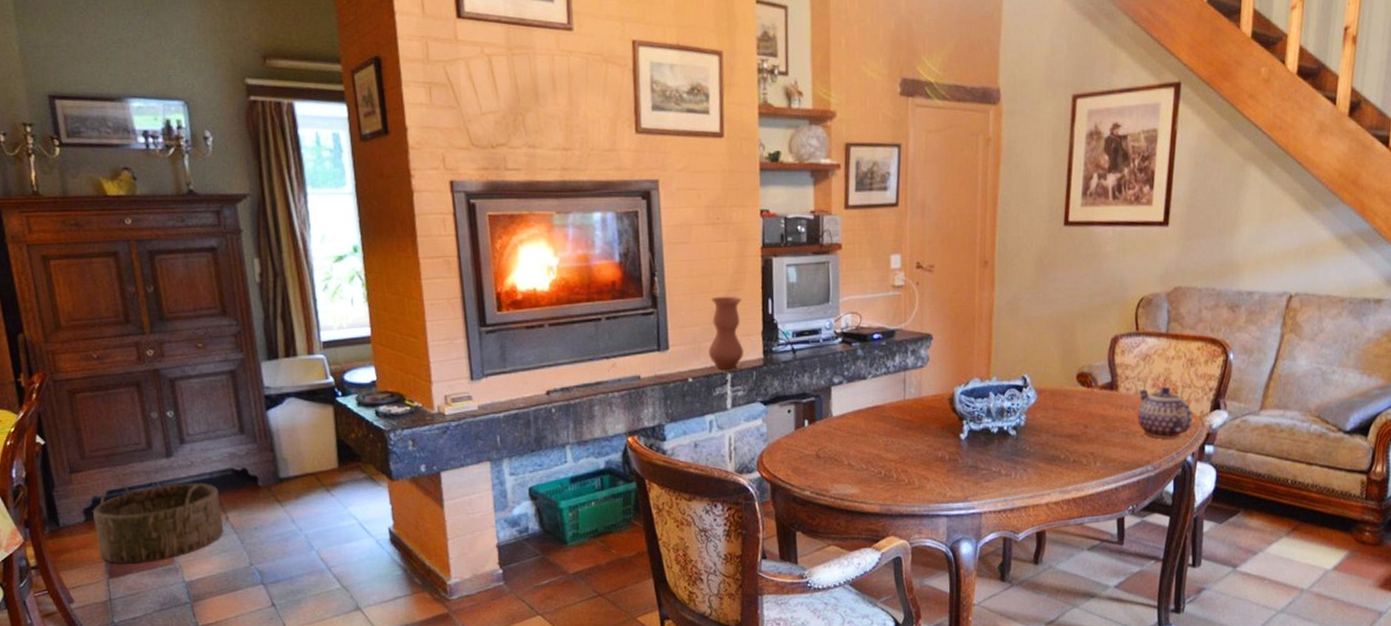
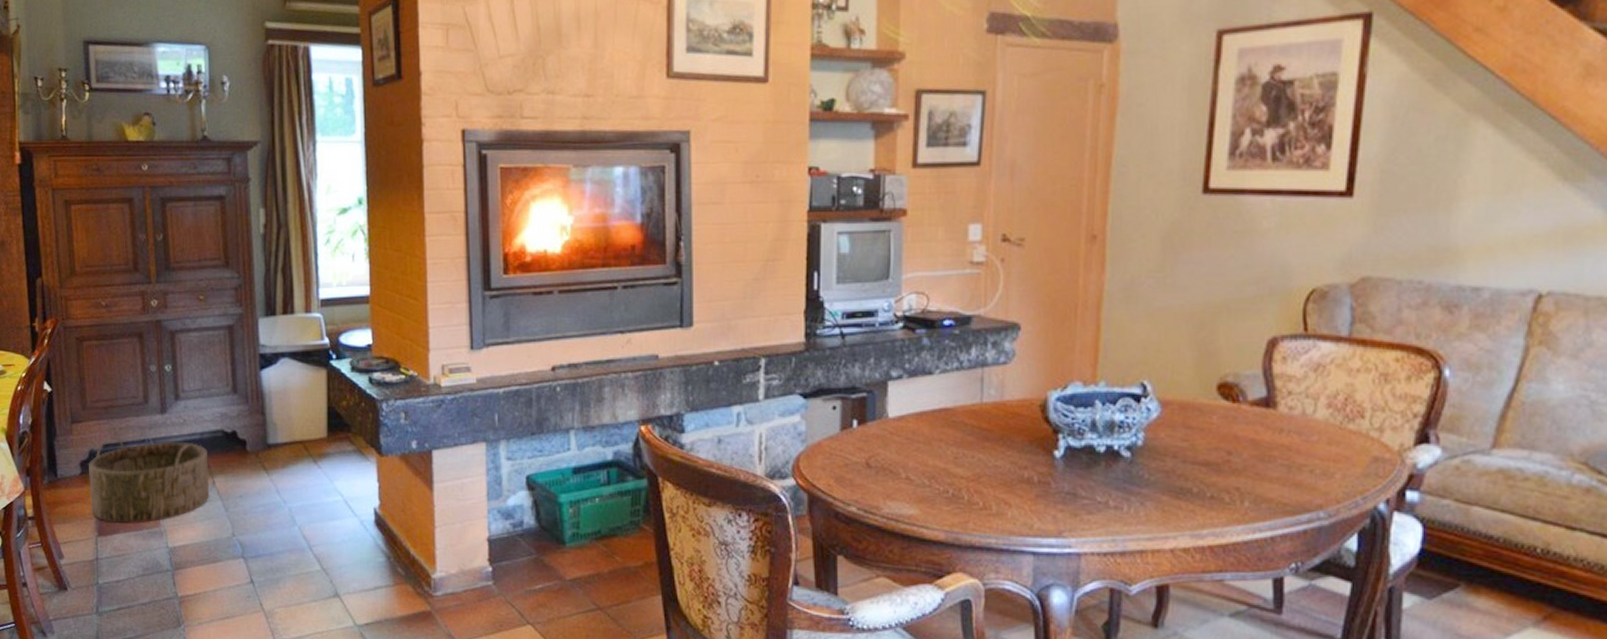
vase: present [708,296,744,370] -> none [738,267,782,353]
teapot: present [1137,386,1192,439] -> none [1303,407,1387,478]

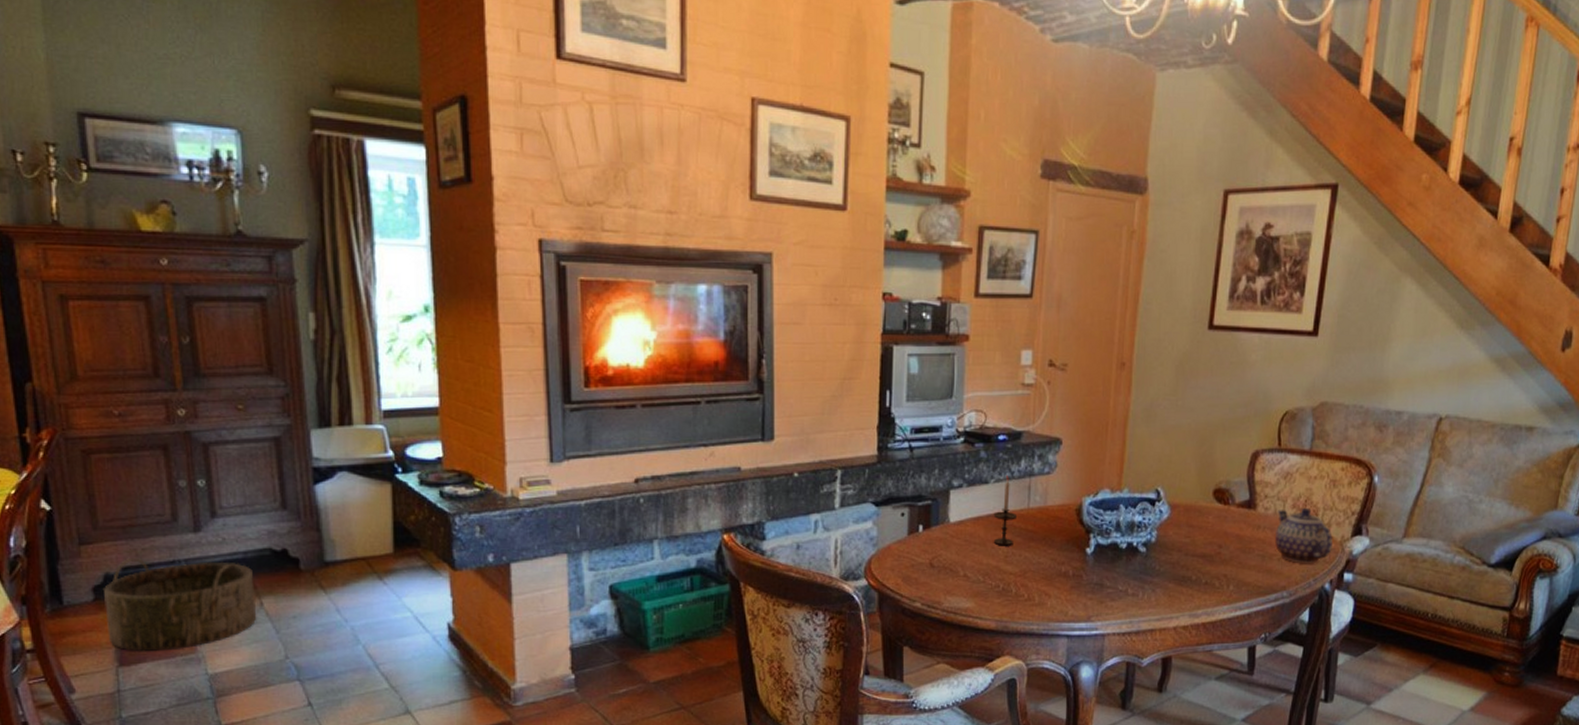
candlestick: none [940,364,967,446] -> present [993,474,1016,546]
teapot: none [1303,407,1387,478] -> present [1274,507,1333,564]

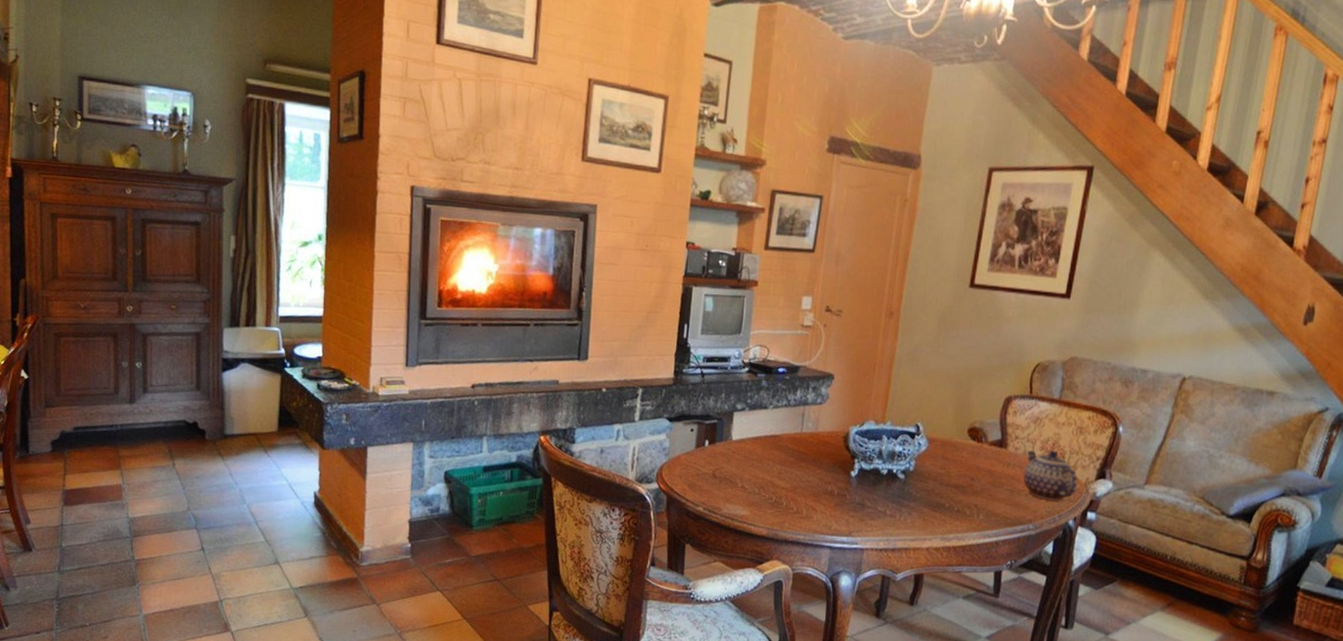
basket: present [102,557,257,651] -> none [58,420,170,496]
candlestick: present [993,474,1016,546] -> none [770,402,791,464]

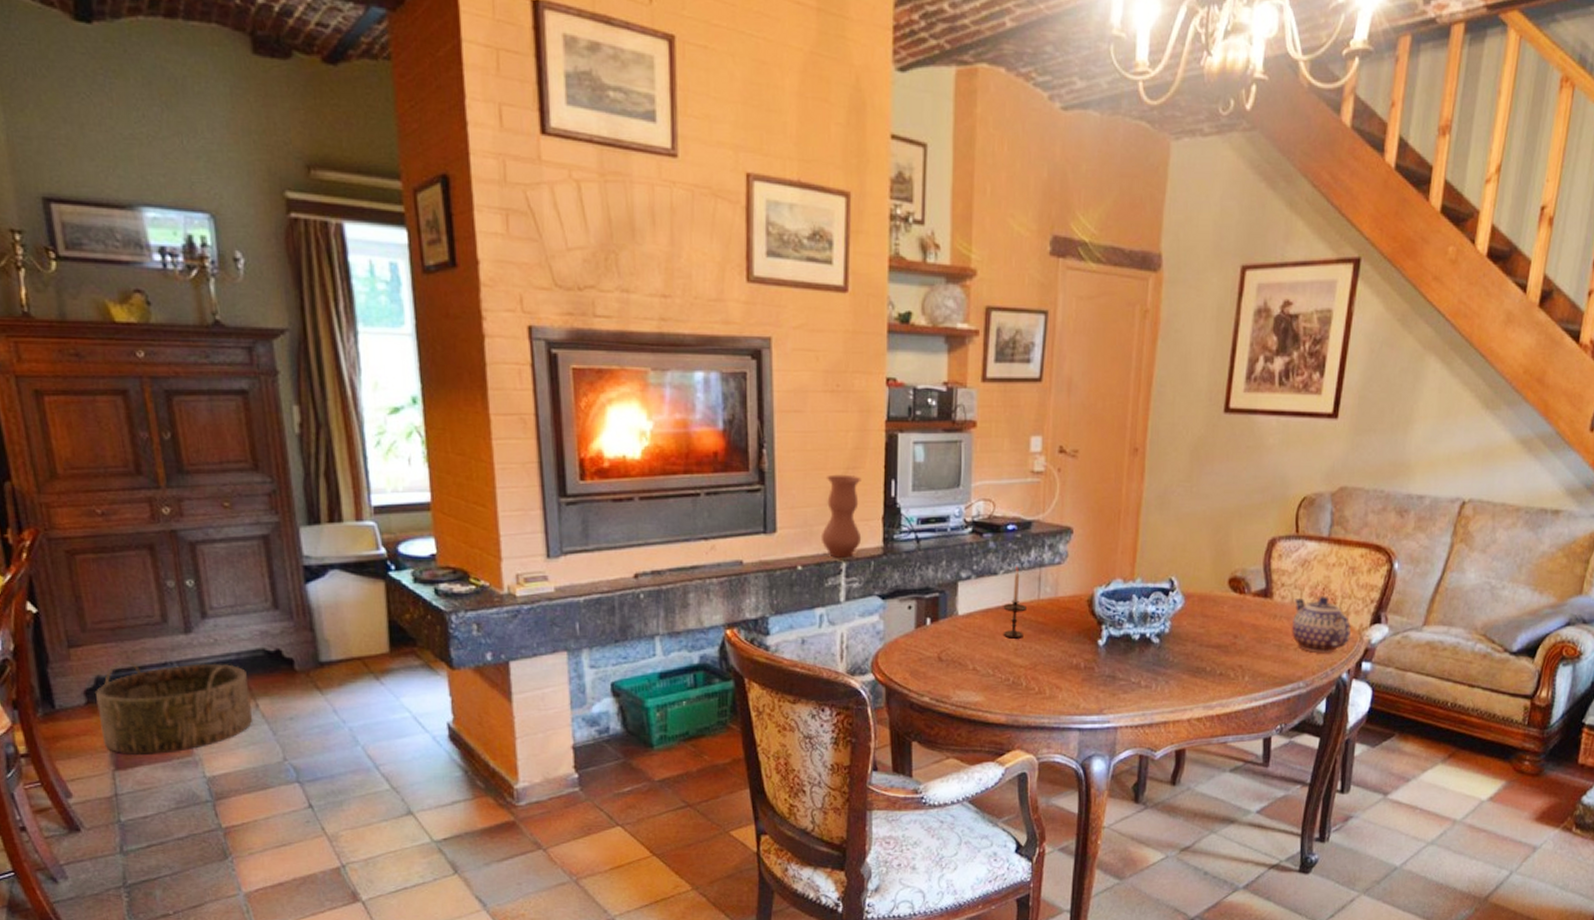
basket: none [58,420,170,496] -> present [94,660,253,755]
vase: none [623,316,660,385] -> present [820,474,862,558]
candlestick: none [770,402,791,464] -> present [1003,565,1026,639]

